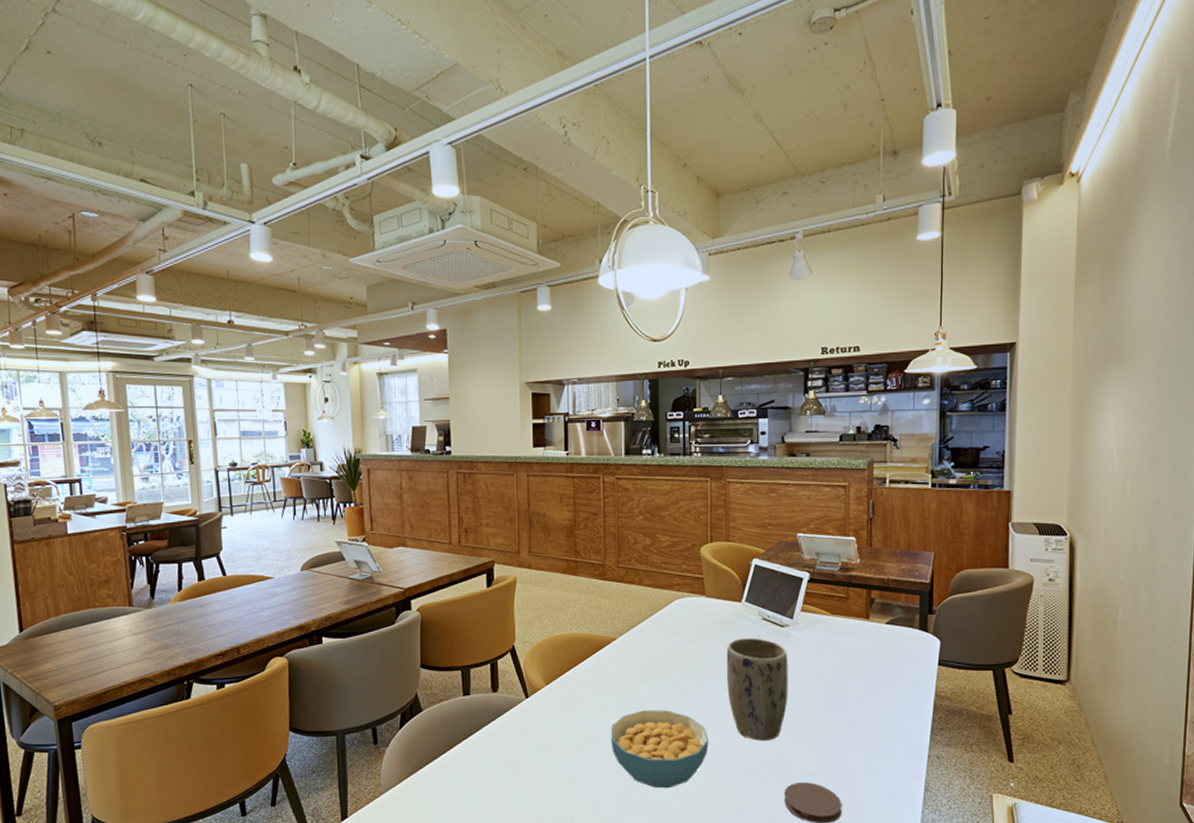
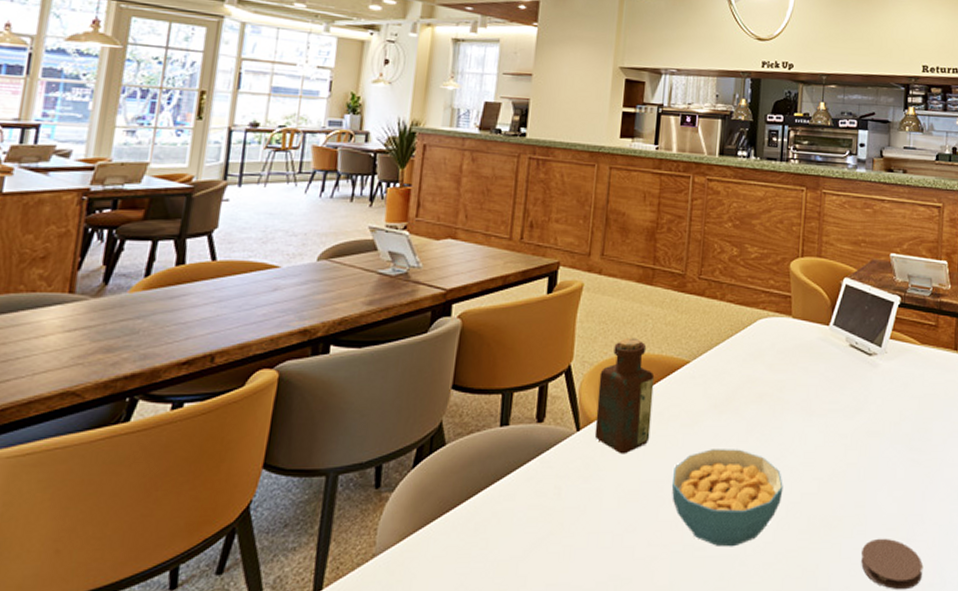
bottle: none [539,620,588,716] -> present [594,337,655,454]
plant pot: present [727,638,788,741] -> none [807,367,874,489]

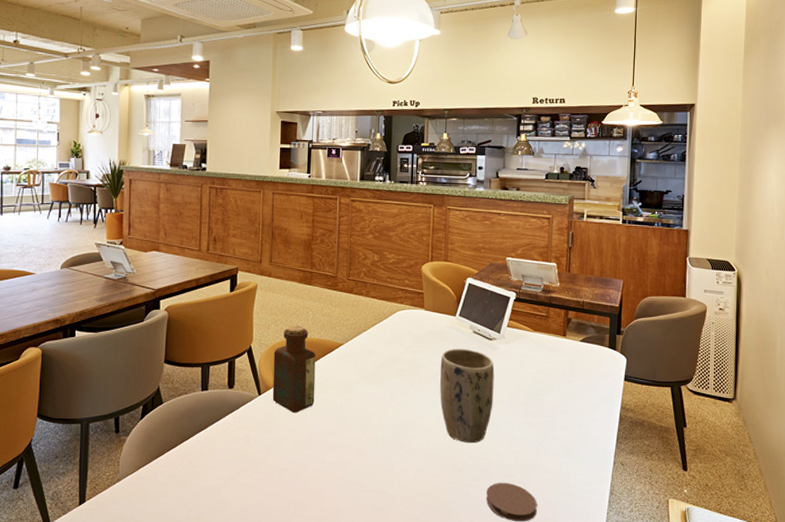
cereal bowl: present [671,449,783,547] -> none [333,411,421,484]
plant pot: none [807,367,874,489] -> present [440,349,495,444]

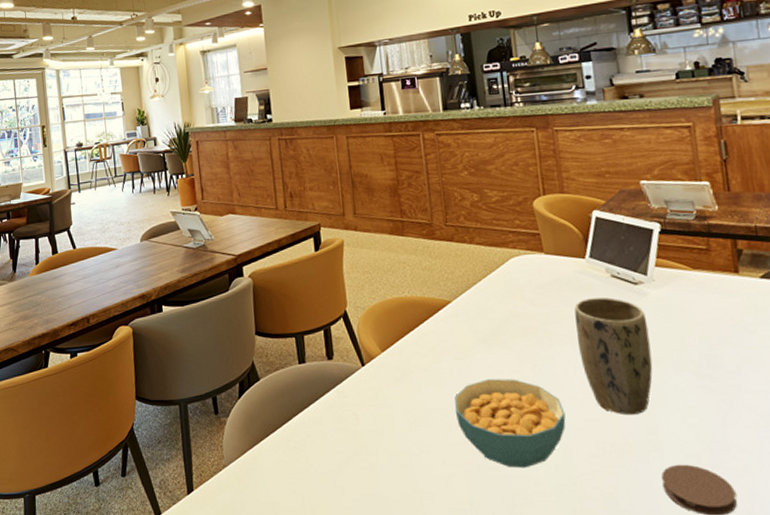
bottle: present [272,325,316,413] -> none [372,283,427,385]
cereal bowl: none [333,411,421,484] -> present [454,379,566,468]

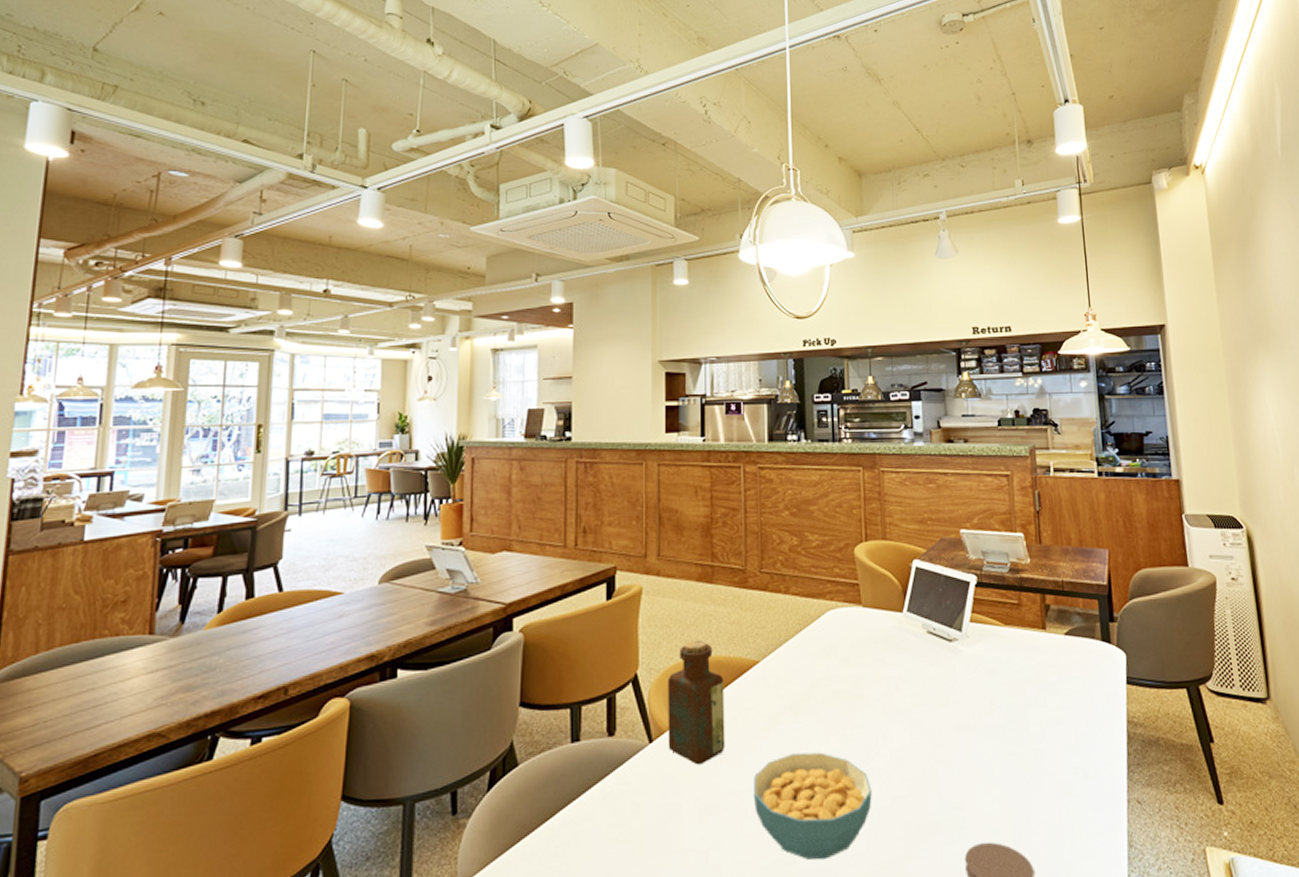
bottle: none [372,283,427,385] -> present [667,640,725,765]
plant pot: present [574,297,653,416] -> none [889,656,962,790]

